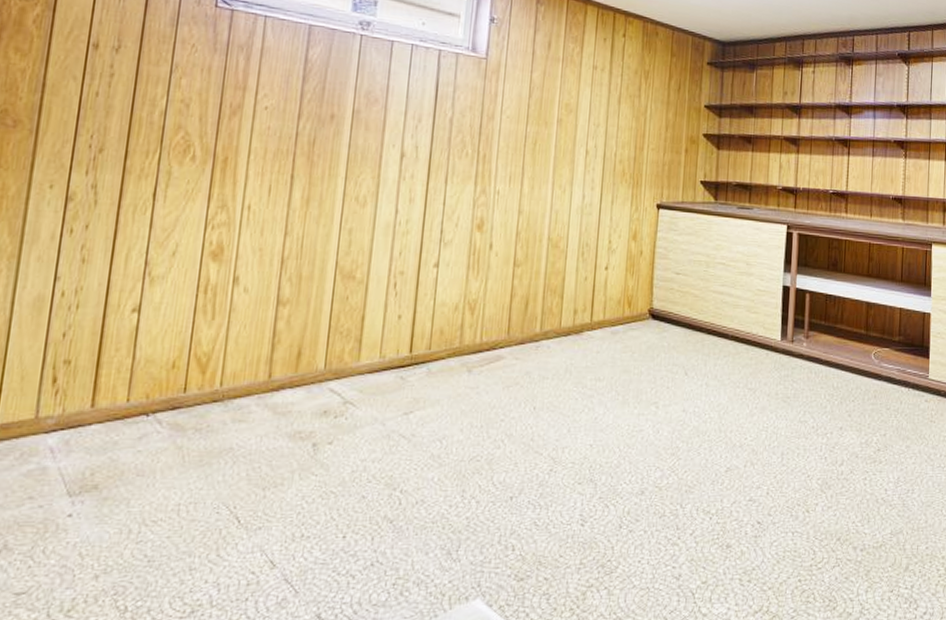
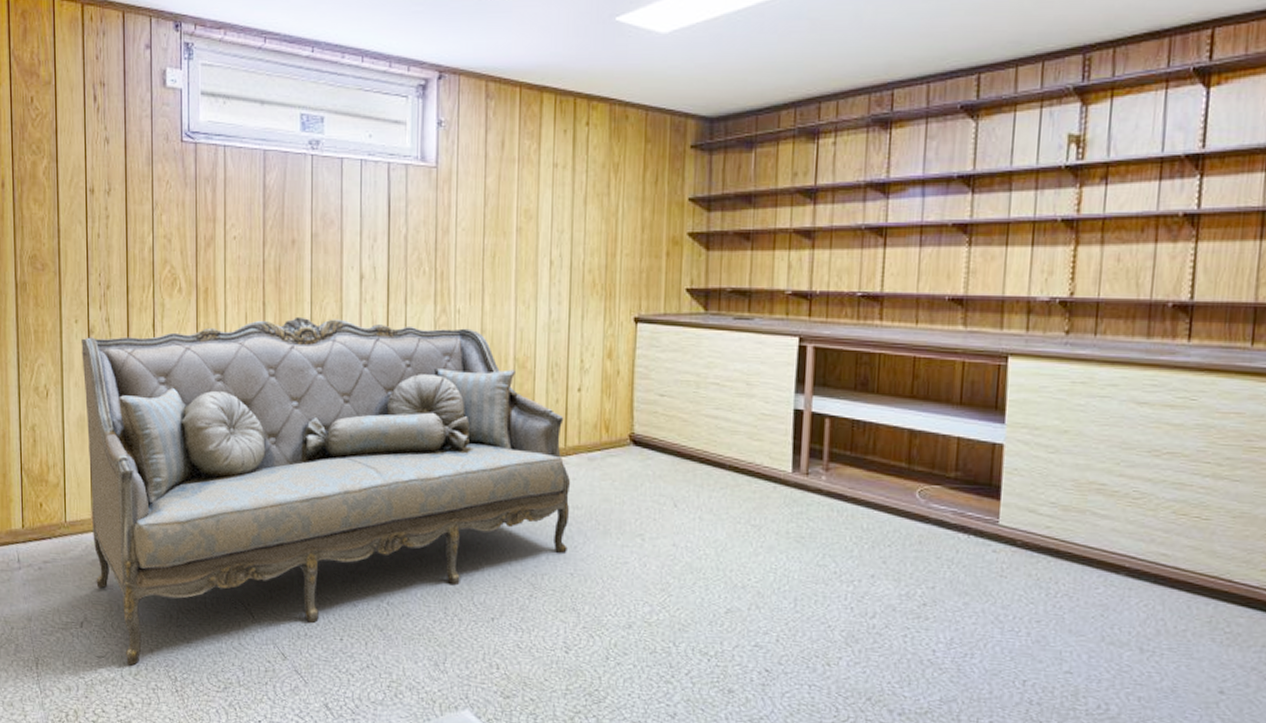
sofa: none [28,191,595,600] -> present [81,316,571,666]

